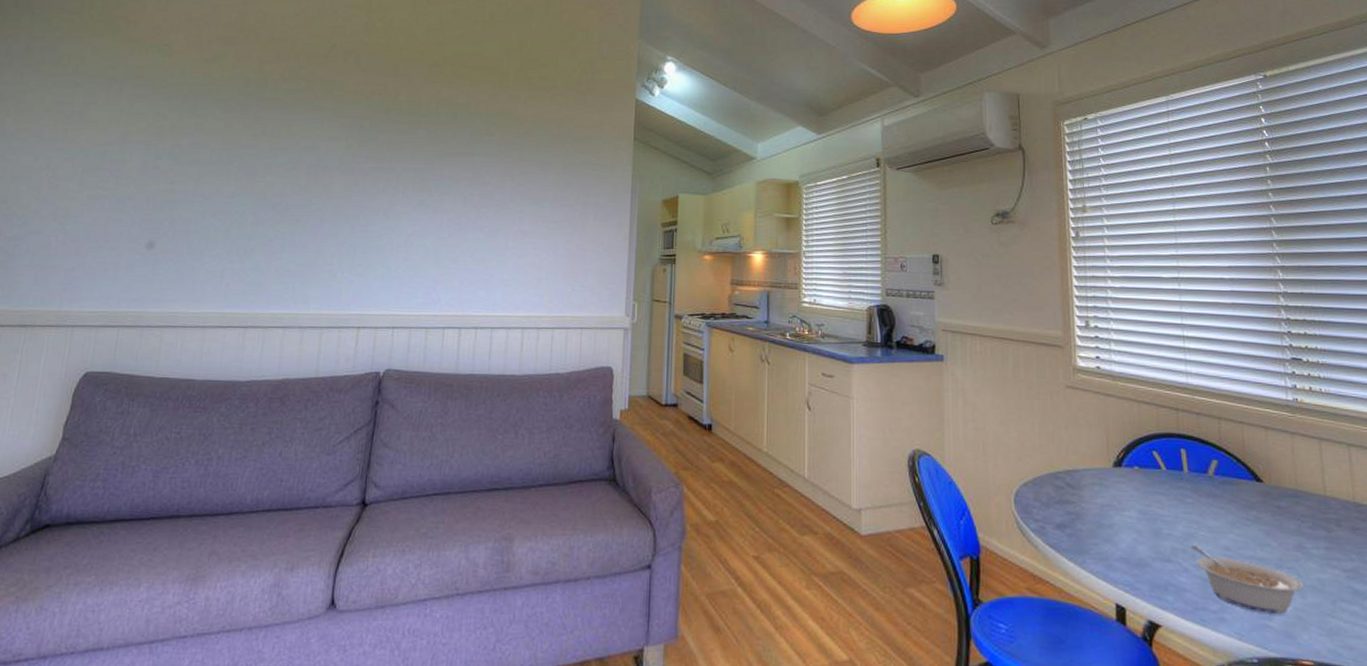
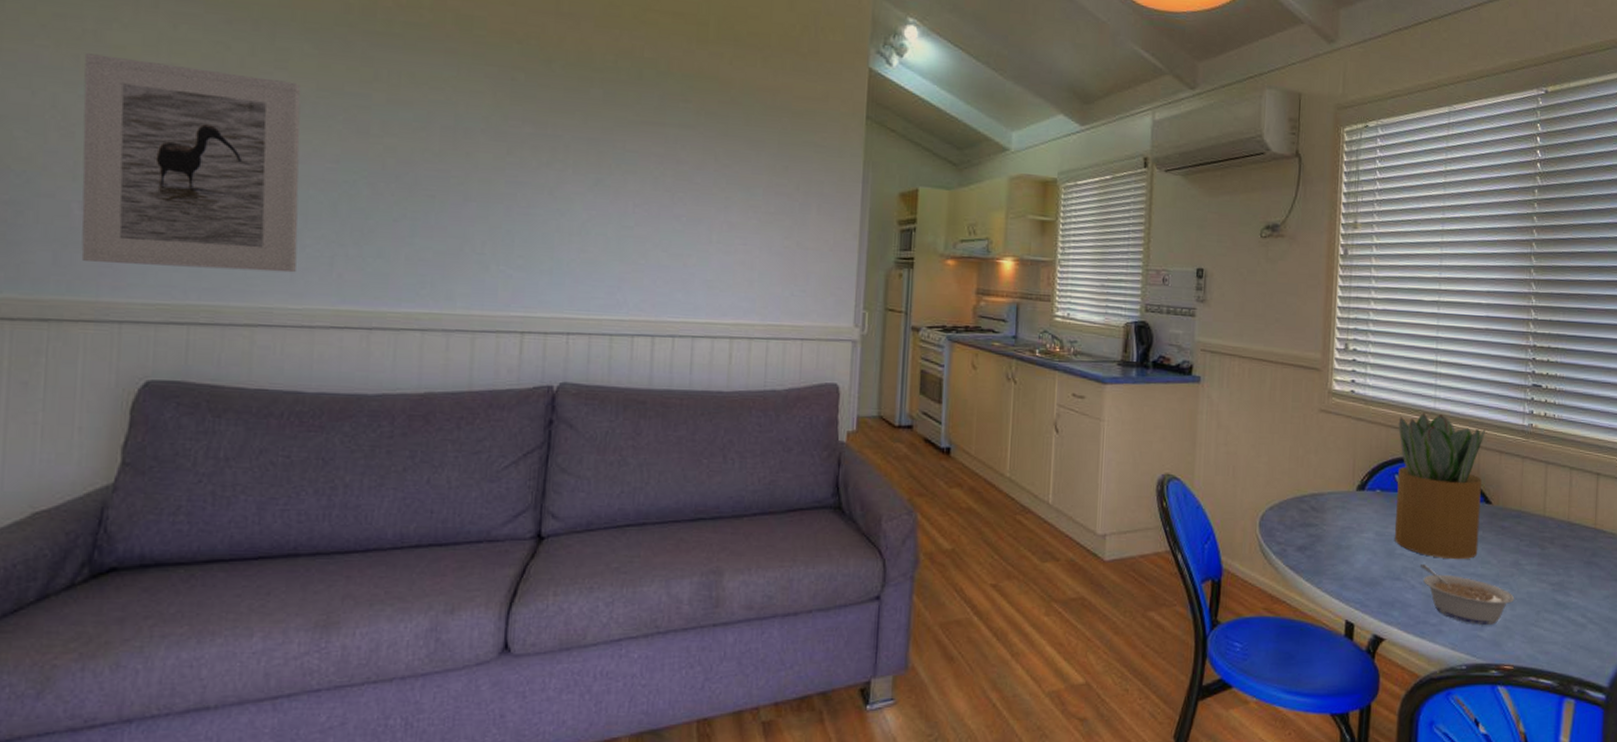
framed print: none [53,128,211,284] -> present [81,53,301,273]
potted plant: none [1150,388,1255,542] -> present [1395,412,1485,560]

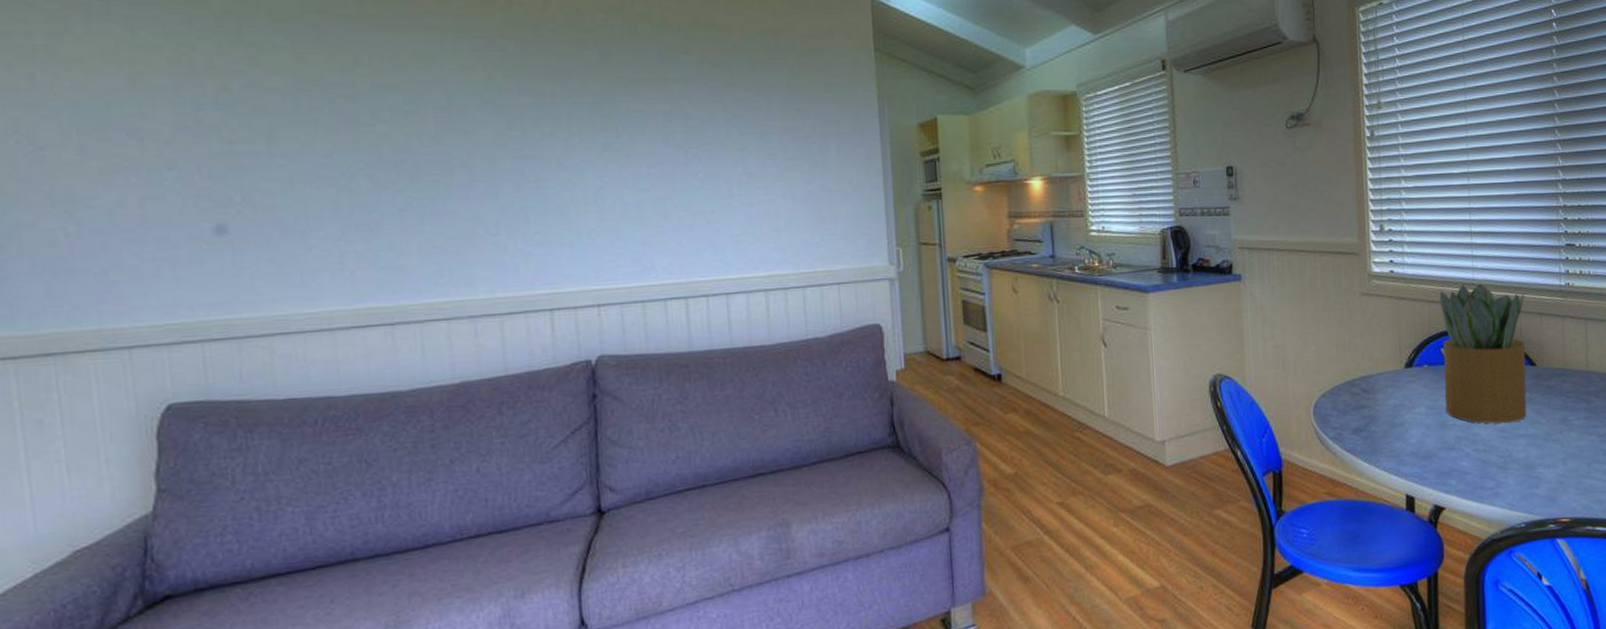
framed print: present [81,53,301,273] -> none [39,71,306,289]
legume: present [1421,563,1515,625] -> none [1473,431,1566,483]

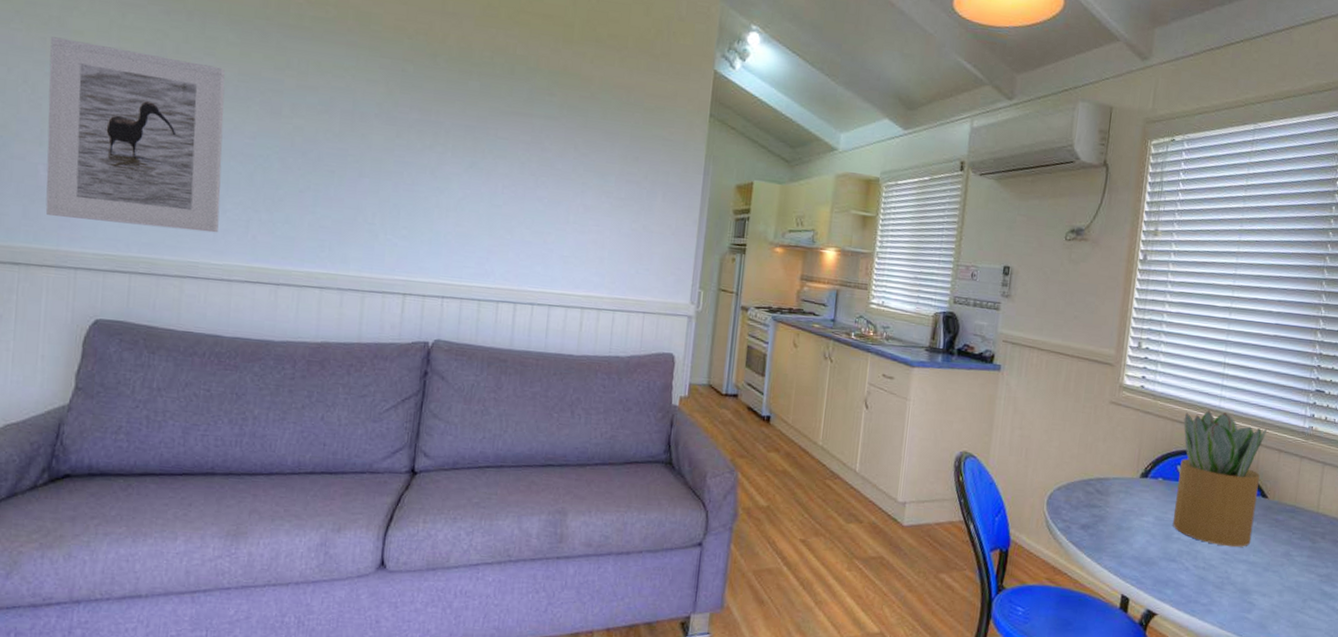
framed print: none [39,71,306,289] -> present [45,37,226,233]

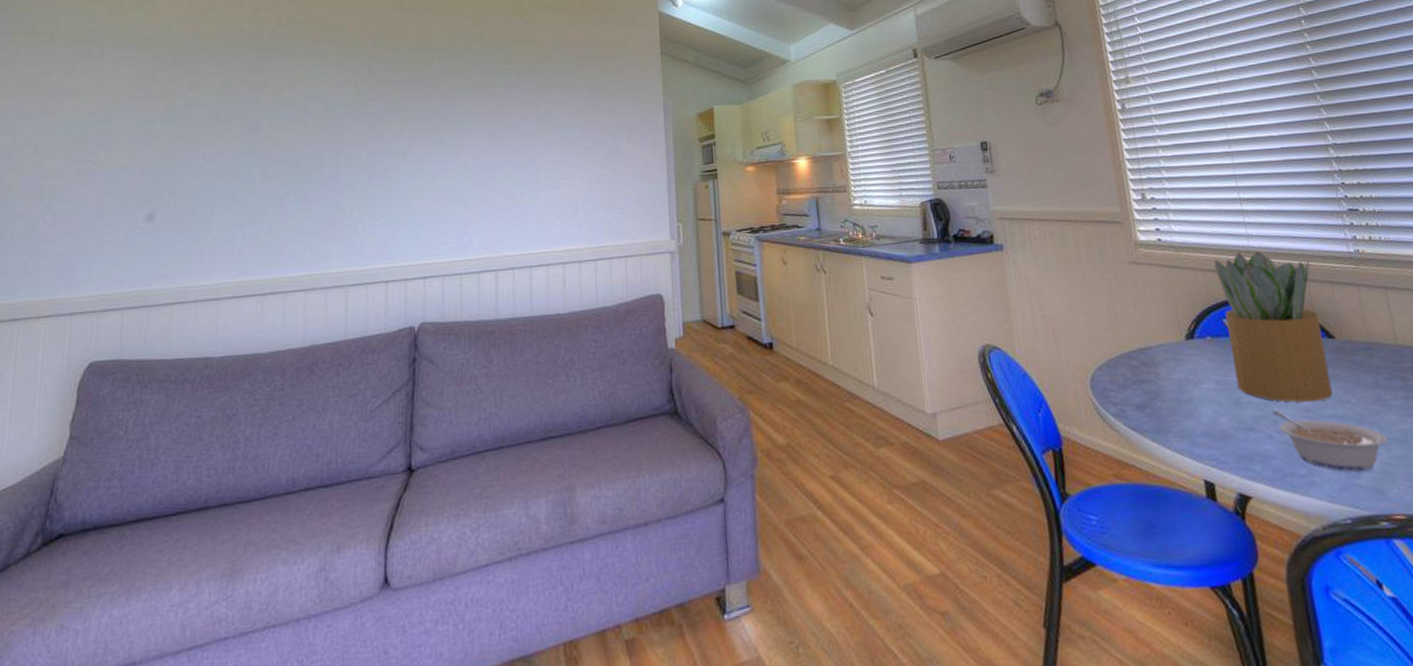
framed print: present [45,37,226,233] -> none [44,97,208,266]
legume: none [1195,548,1283,608] -> present [1273,410,1388,472]

